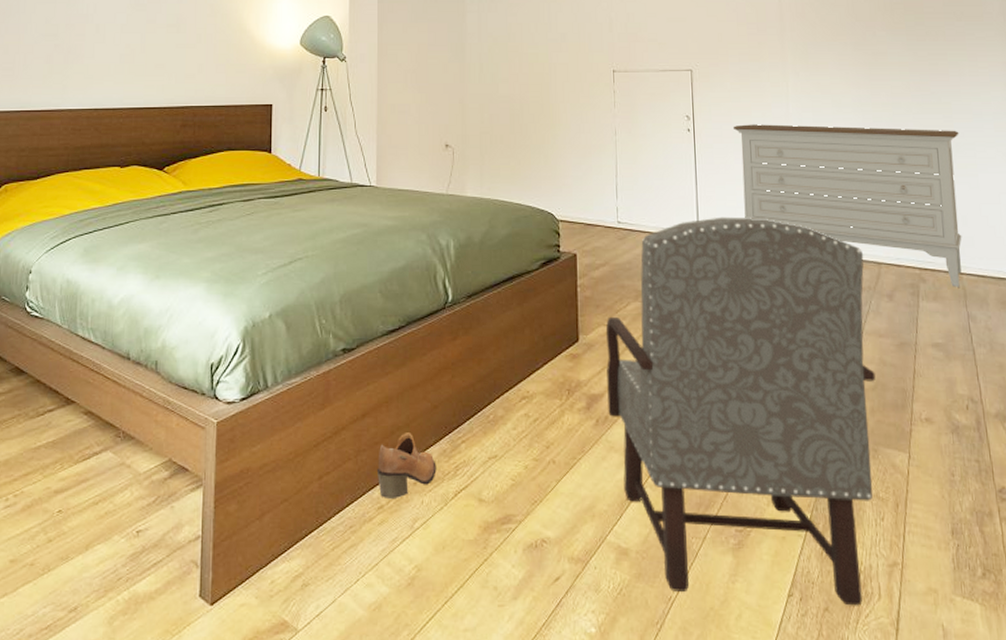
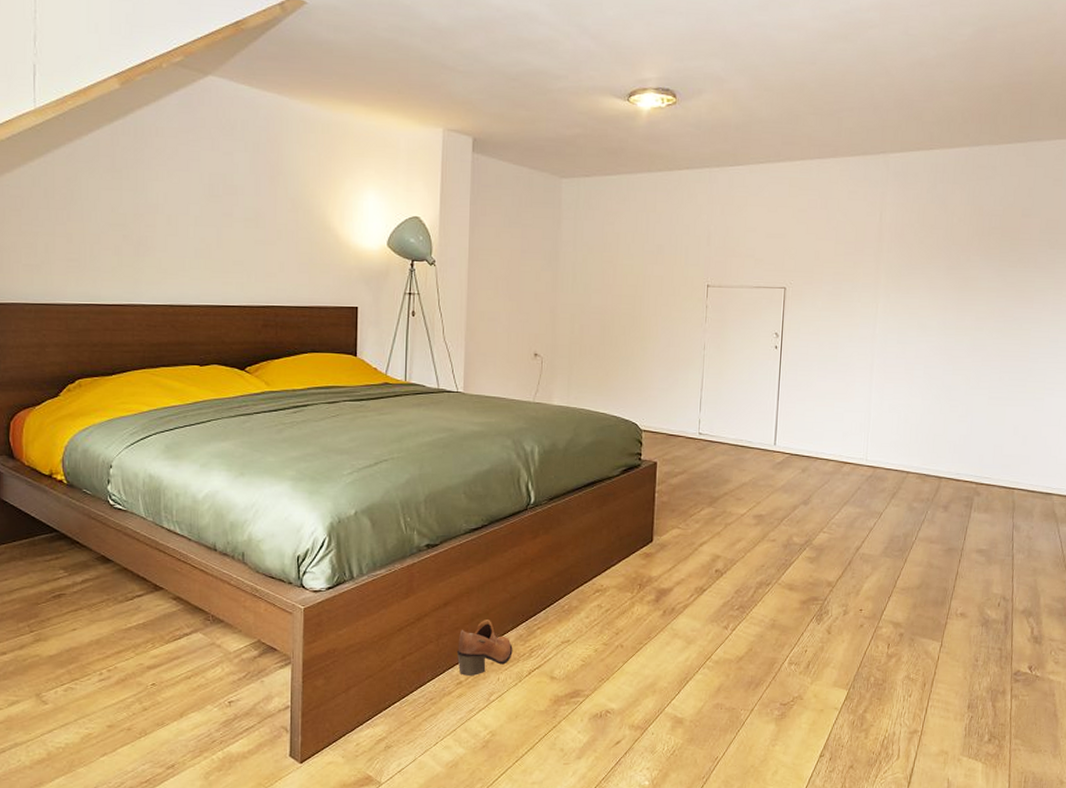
armchair: present [605,217,876,606] -> none [675,431,927,764]
dresser: present [733,124,962,287] -> none [820,343,1034,501]

